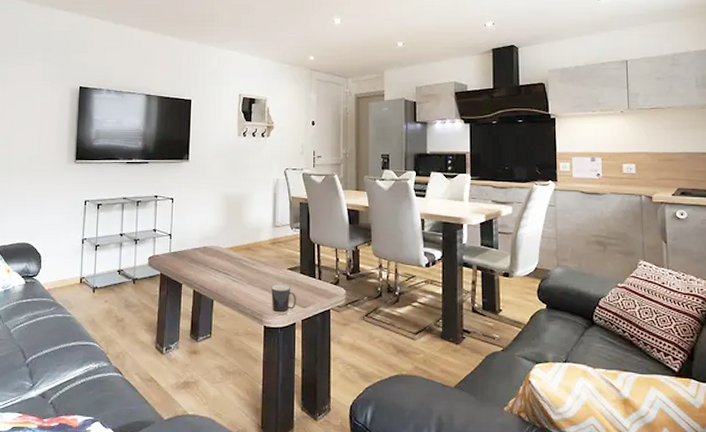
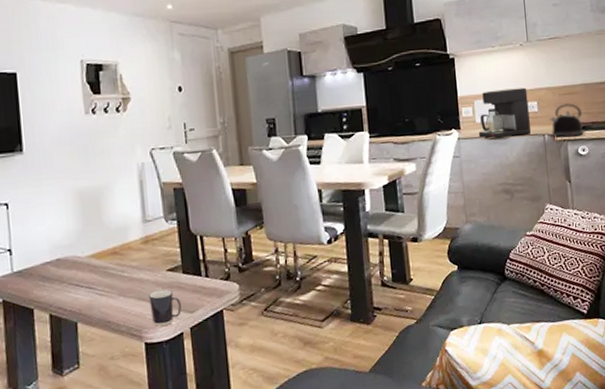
coffee maker: none [574,150,627,194] -> present [478,87,531,139]
kettle: none [648,169,684,201] -> present [550,103,585,138]

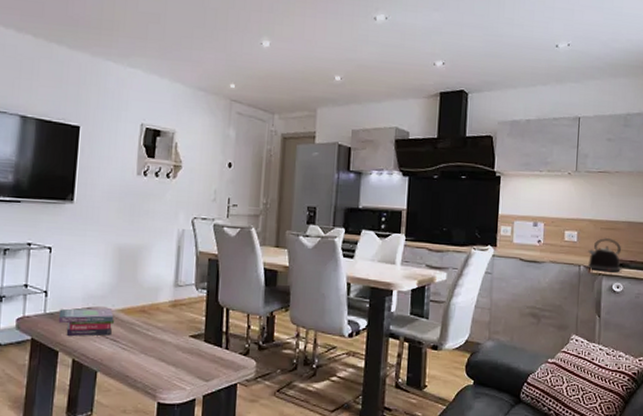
books: none [26,256,86,291] -> present [58,308,114,336]
mug: present [149,288,181,326] -> none [167,353,198,389]
coffee maker: present [478,87,531,139] -> none [513,213,569,263]

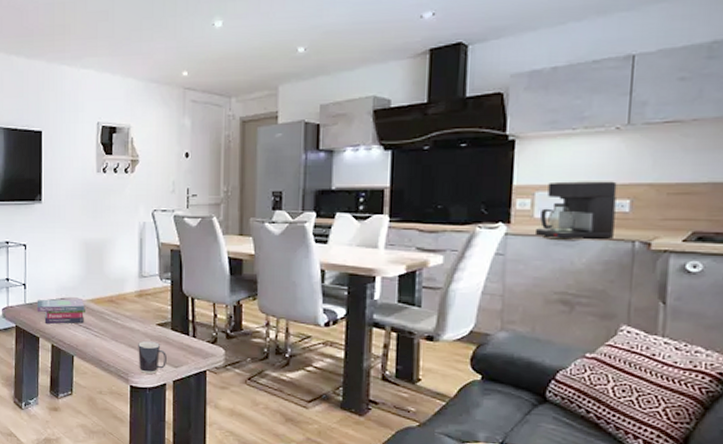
mug: none [167,353,198,389] -> present [138,340,167,374]
coffee maker: none [513,213,569,263] -> present [534,181,617,240]
kettle: present [588,238,622,273] -> none [647,206,702,248]

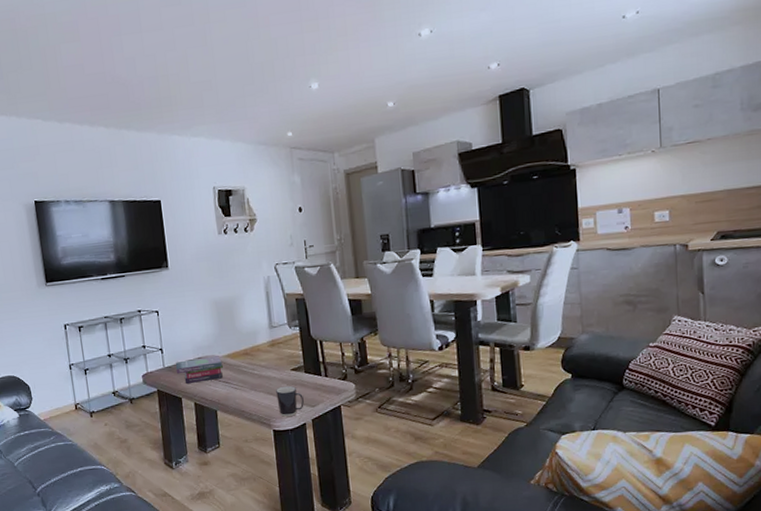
coffee maker: present [534,181,617,240] -> none [599,196,659,250]

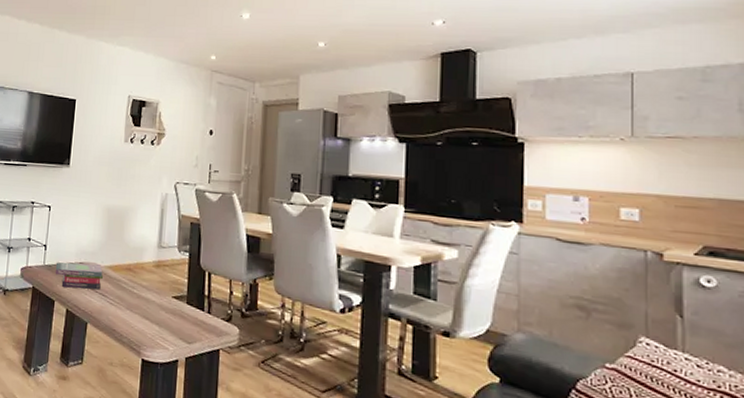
mug: present [276,385,304,417] -> none [151,312,181,349]

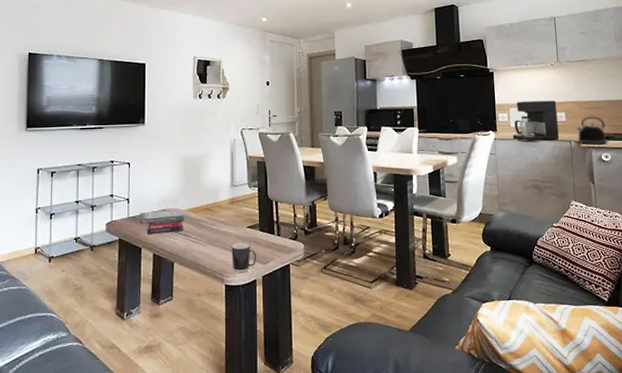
mug: none [151,312,181,349] -> present [231,242,256,272]
coffee maker: none [547,185,625,247] -> present [512,100,559,142]
kettle: none [657,218,714,263] -> present [576,116,608,145]

